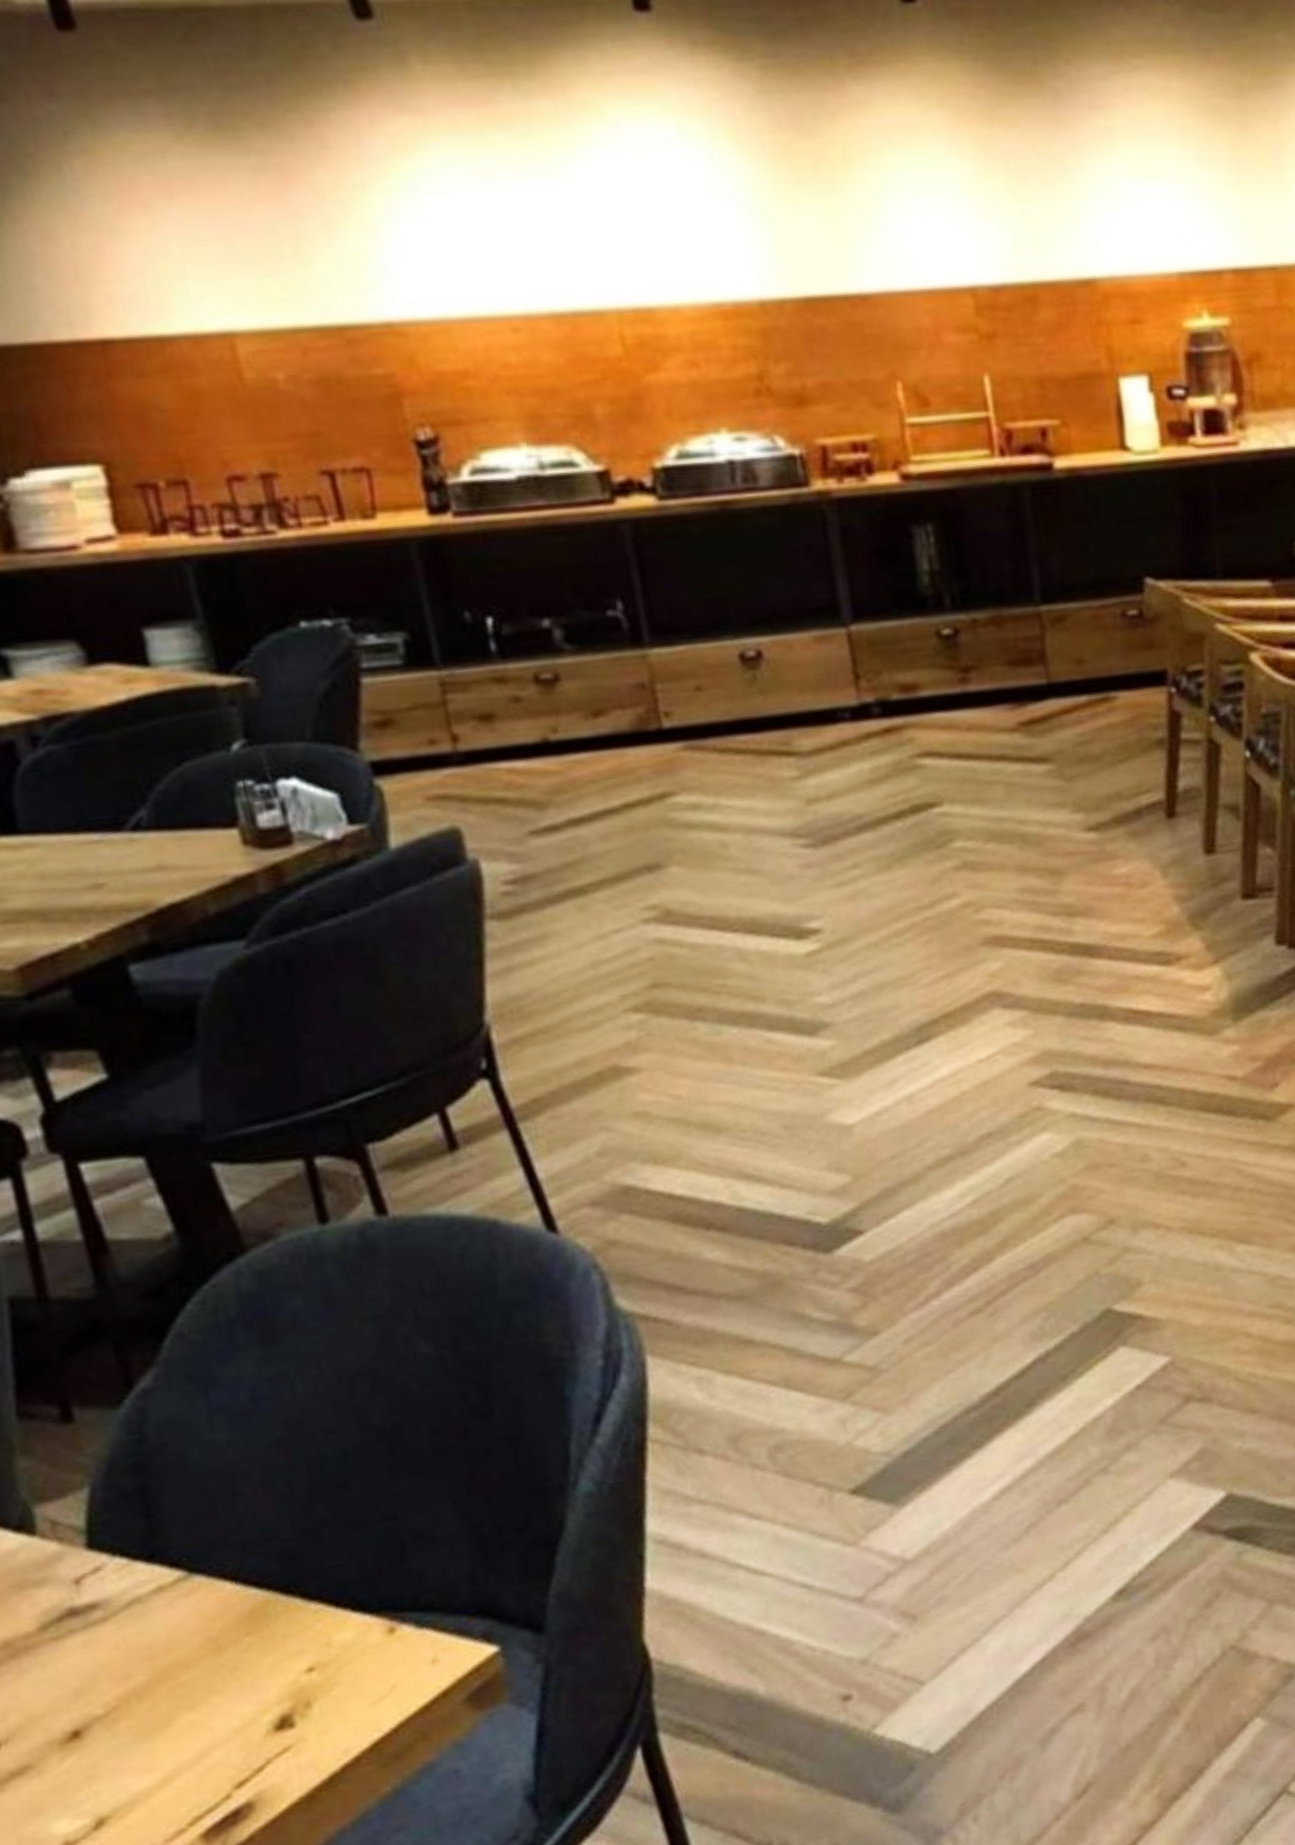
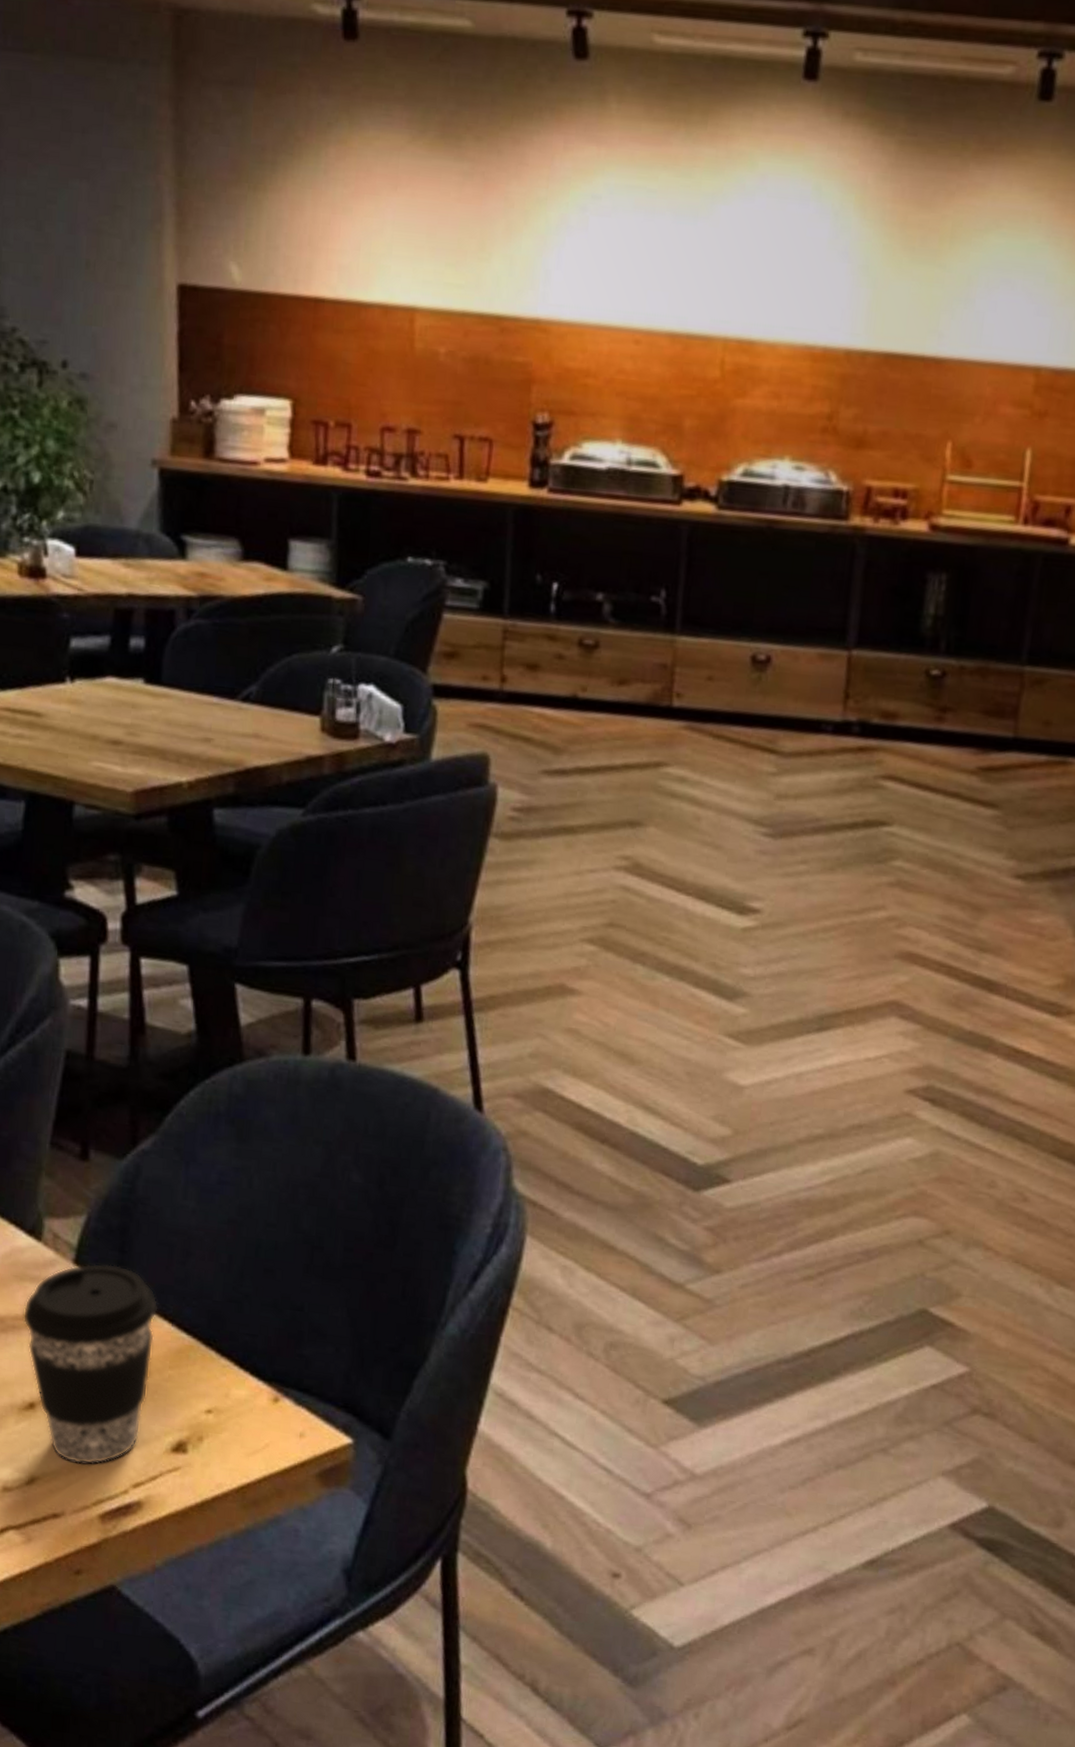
coffee cup: none [34,1533,229,1786] -> present [22,1263,158,1465]

